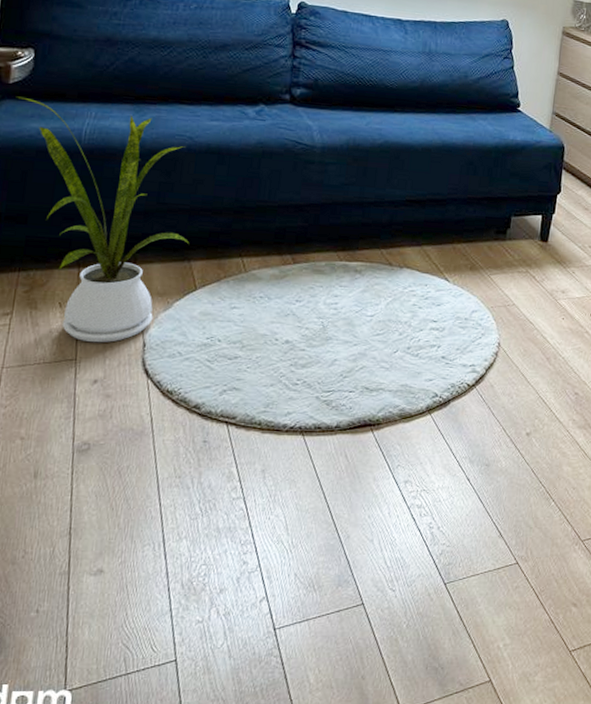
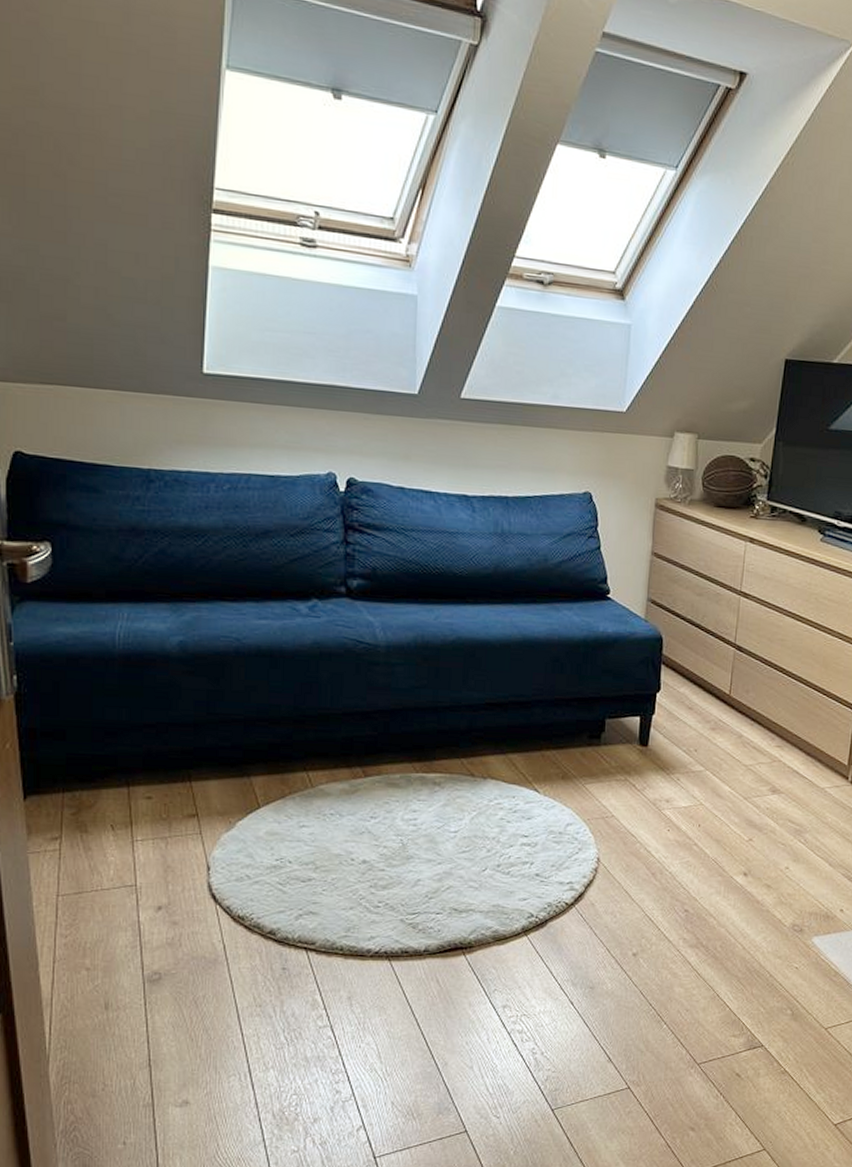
house plant: present [16,96,190,343] -> none [36,597,248,867]

